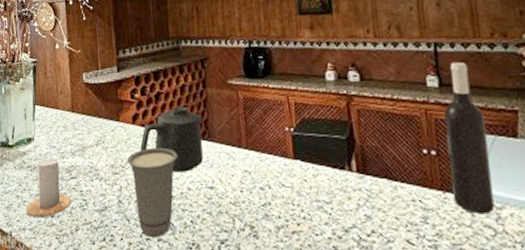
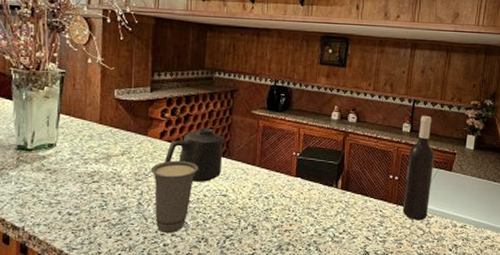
candle: present [26,145,71,218] -> none [42,152,91,215]

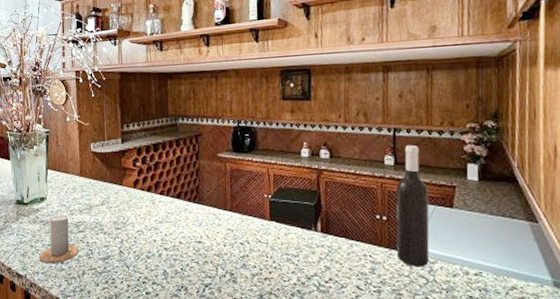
candle: none [42,152,91,215] -> present [39,204,79,264]
cup: present [150,160,198,234] -> none [128,208,172,282]
mug: present [165,127,225,182] -> none [140,174,194,229]

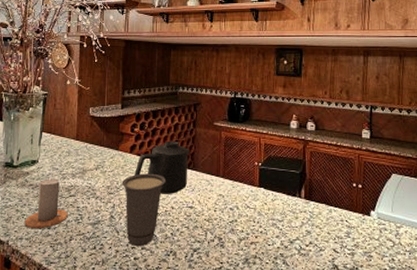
cup: none [128,208,172,282] -> present [121,173,166,247]
mug: none [140,174,194,229] -> present [135,140,190,194]
wine bottle: present [396,144,430,268] -> none [369,120,398,232]

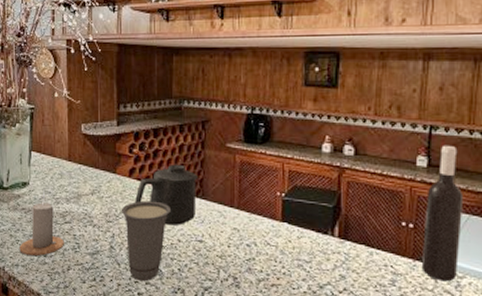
wine bottle: none [369,120,398,232] -> present [421,145,464,282]

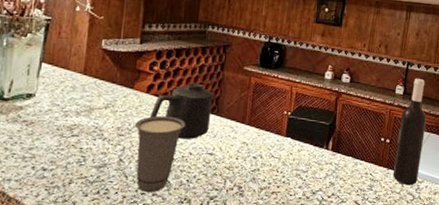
candle: present [19,191,64,256] -> none [14,103,69,170]

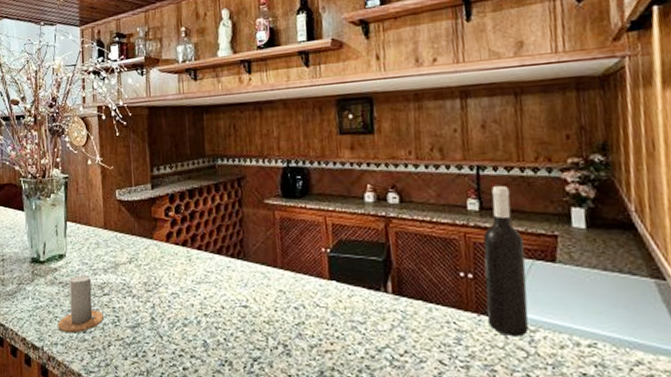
candle: none [14,103,69,170] -> present [58,262,104,333]
cup: present [134,115,185,193] -> none [160,266,211,355]
mug: present [150,82,215,139] -> none [174,225,238,291]

